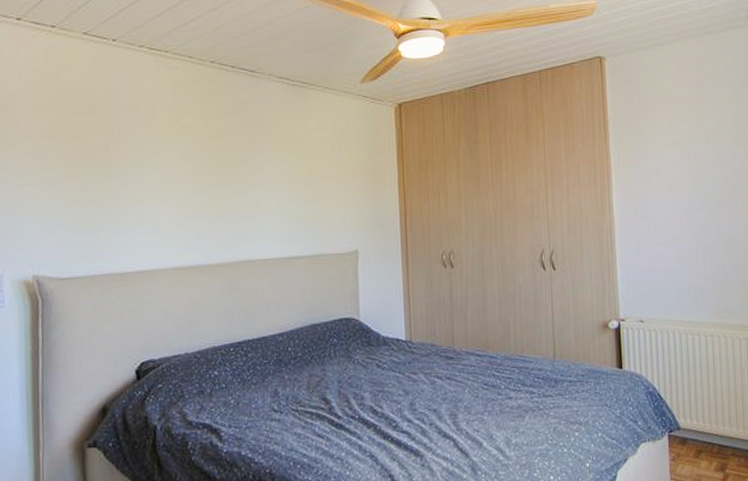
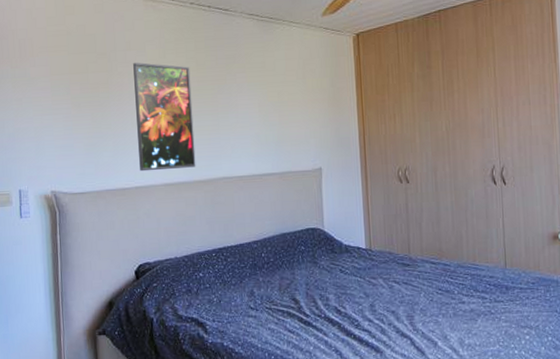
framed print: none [140,126,213,253] -> present [133,62,196,172]

